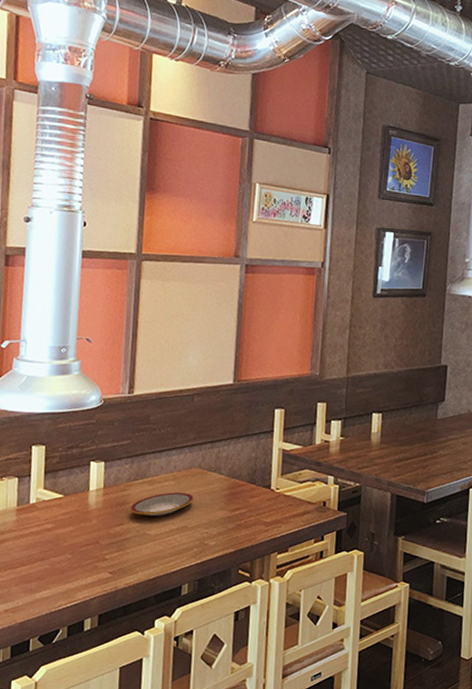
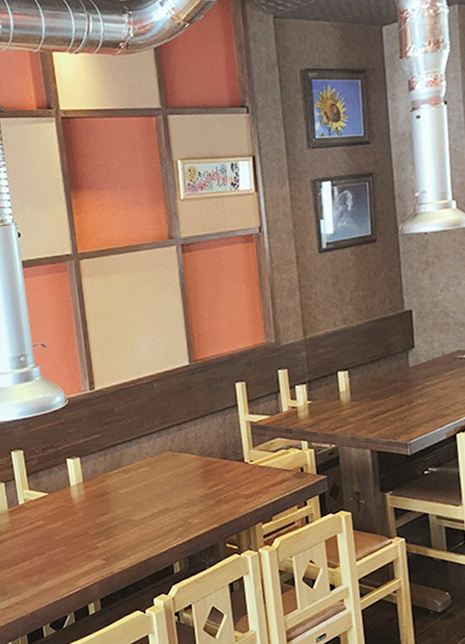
plate: present [130,492,194,517] -> none [111,476,170,503]

